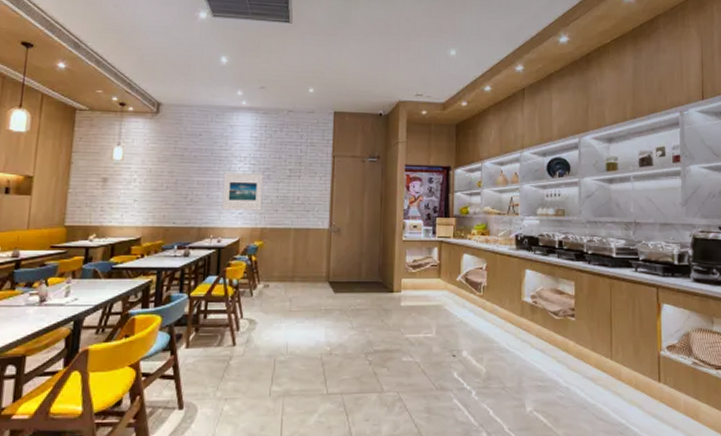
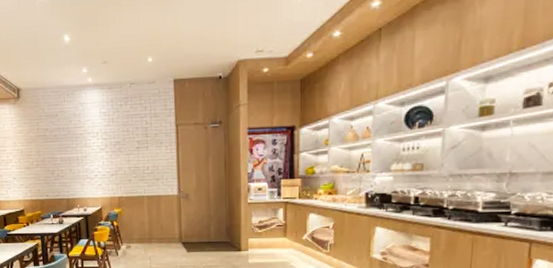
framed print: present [221,172,264,211] -> none [81,147,117,183]

